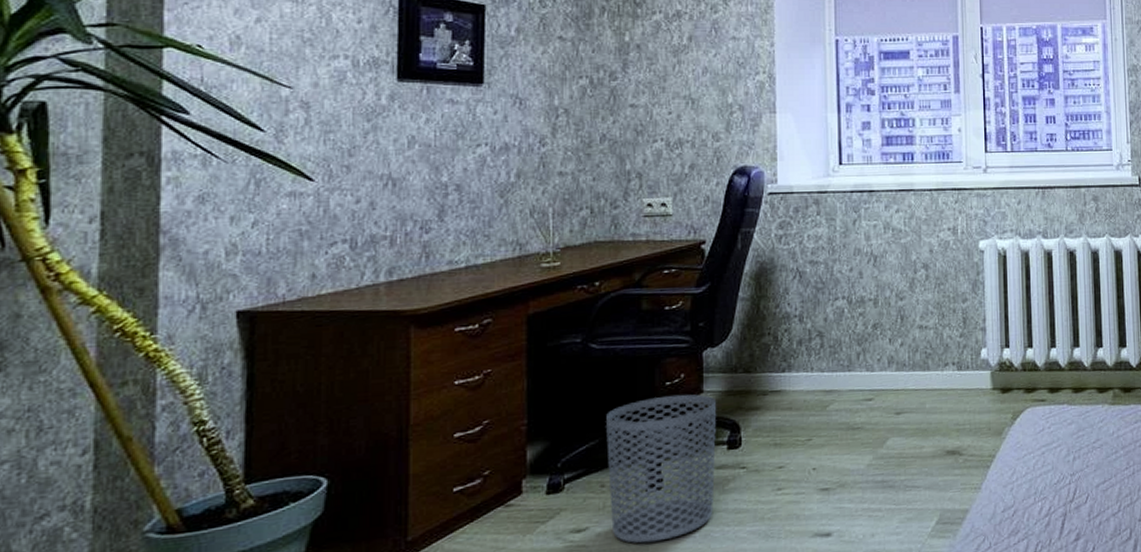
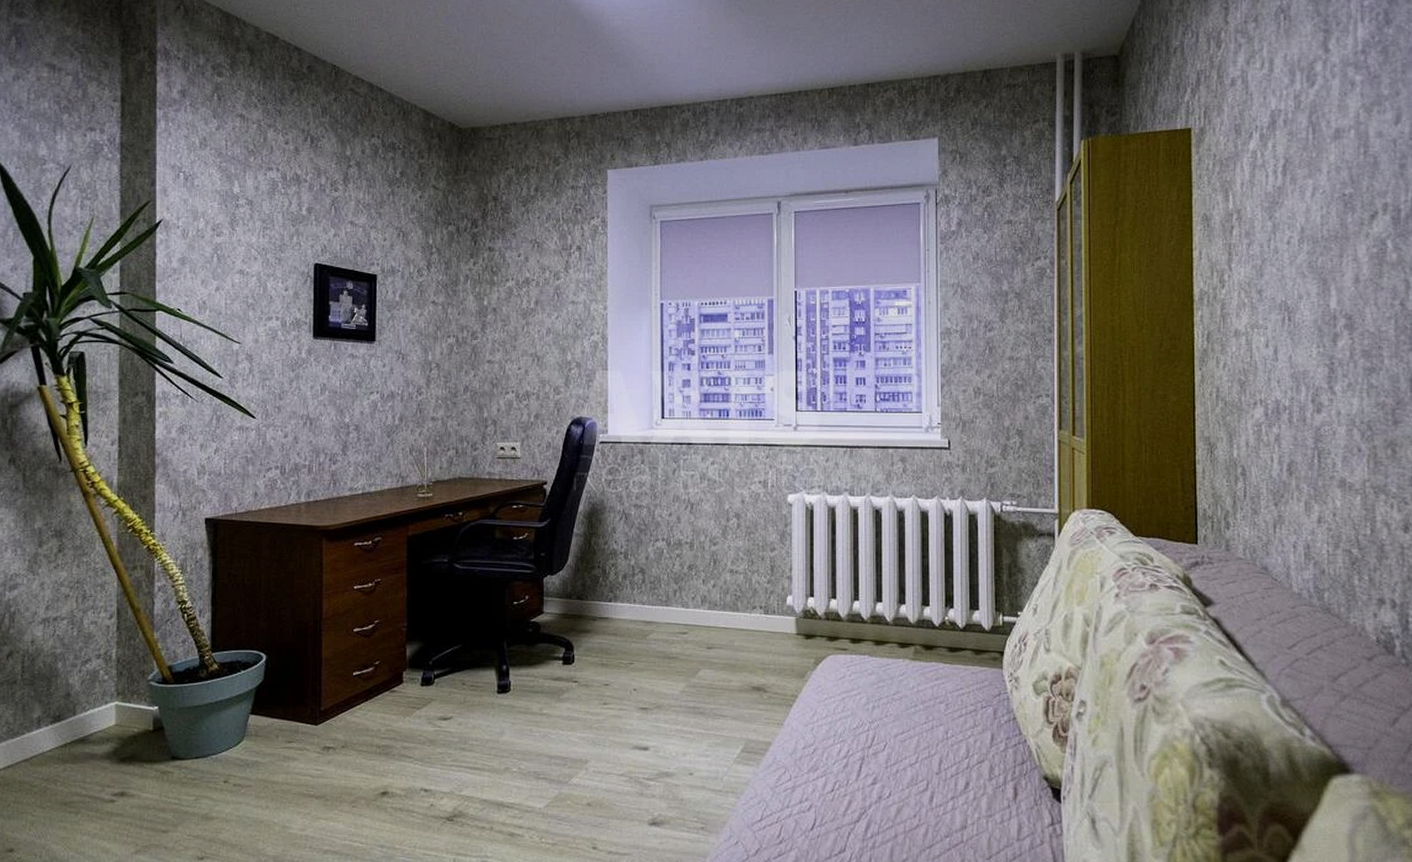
waste bin: present [606,394,717,544] -> none [467,613,555,736]

